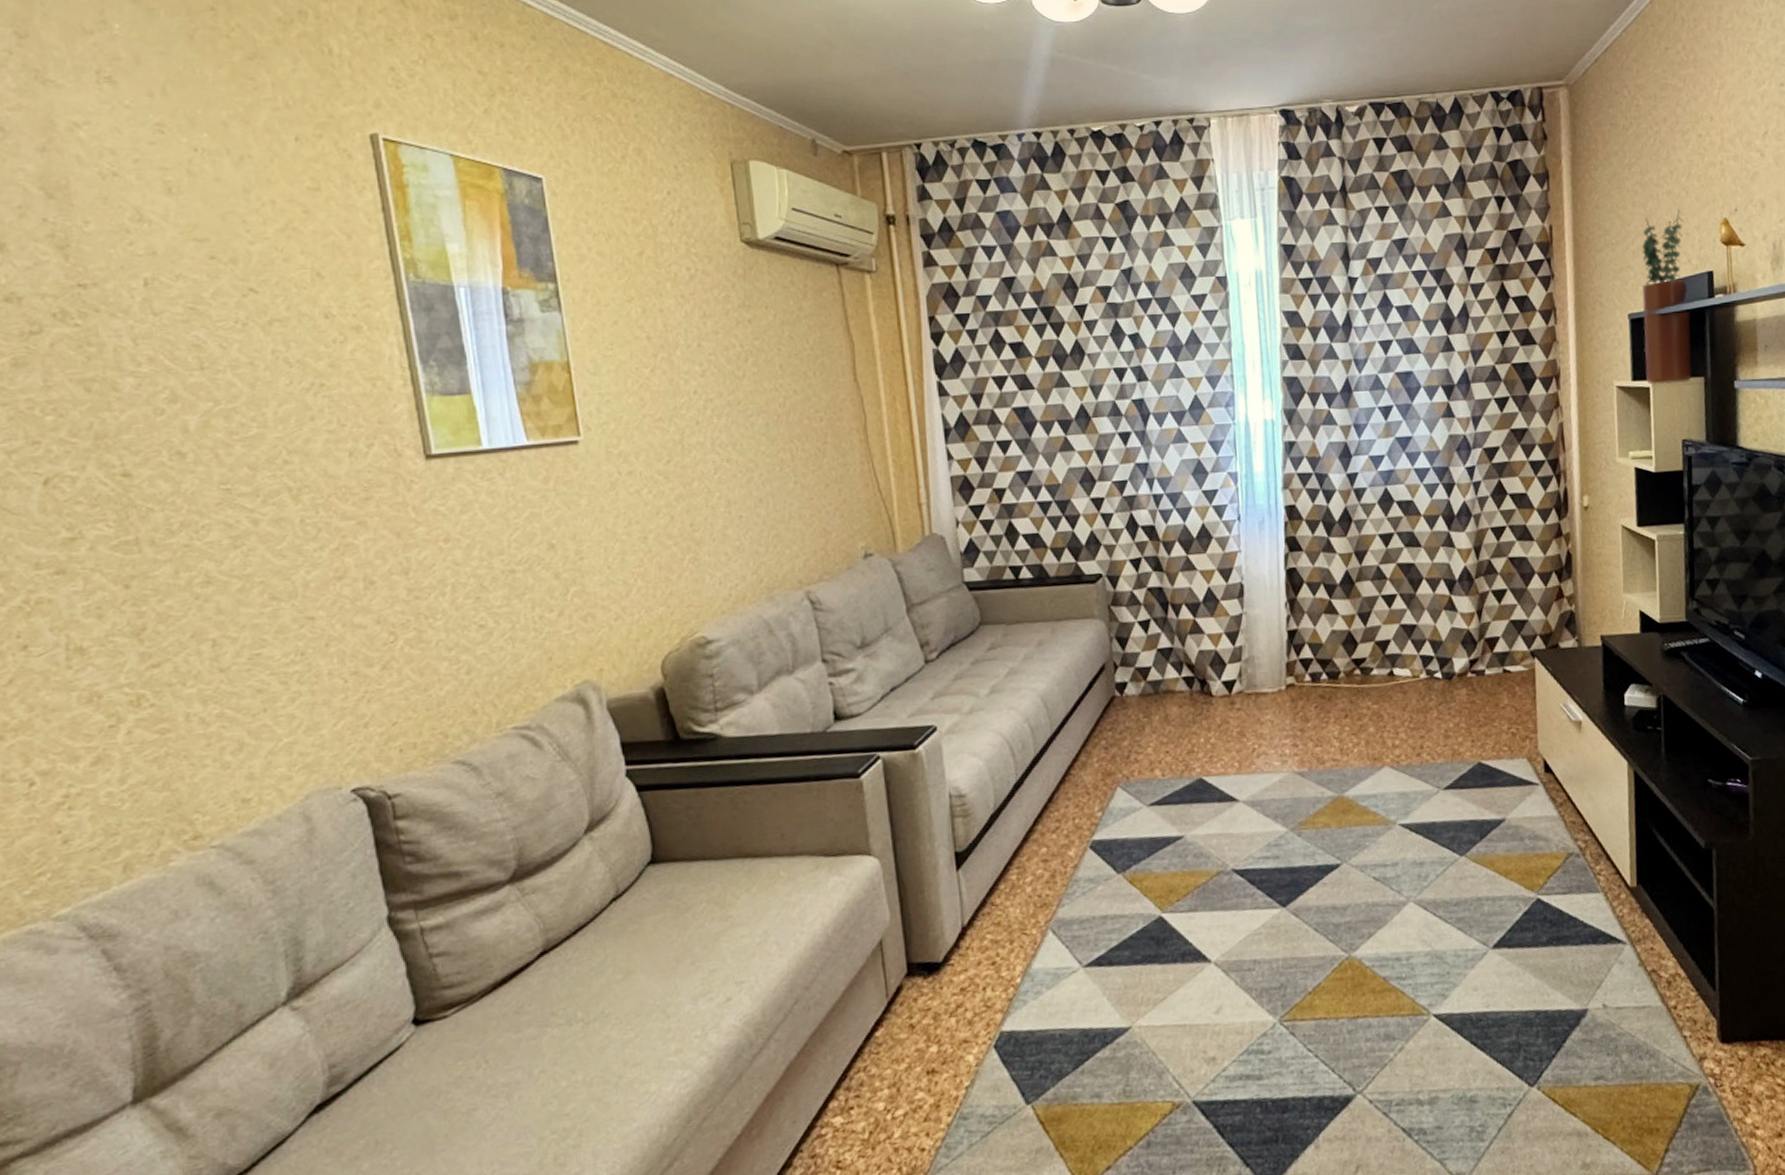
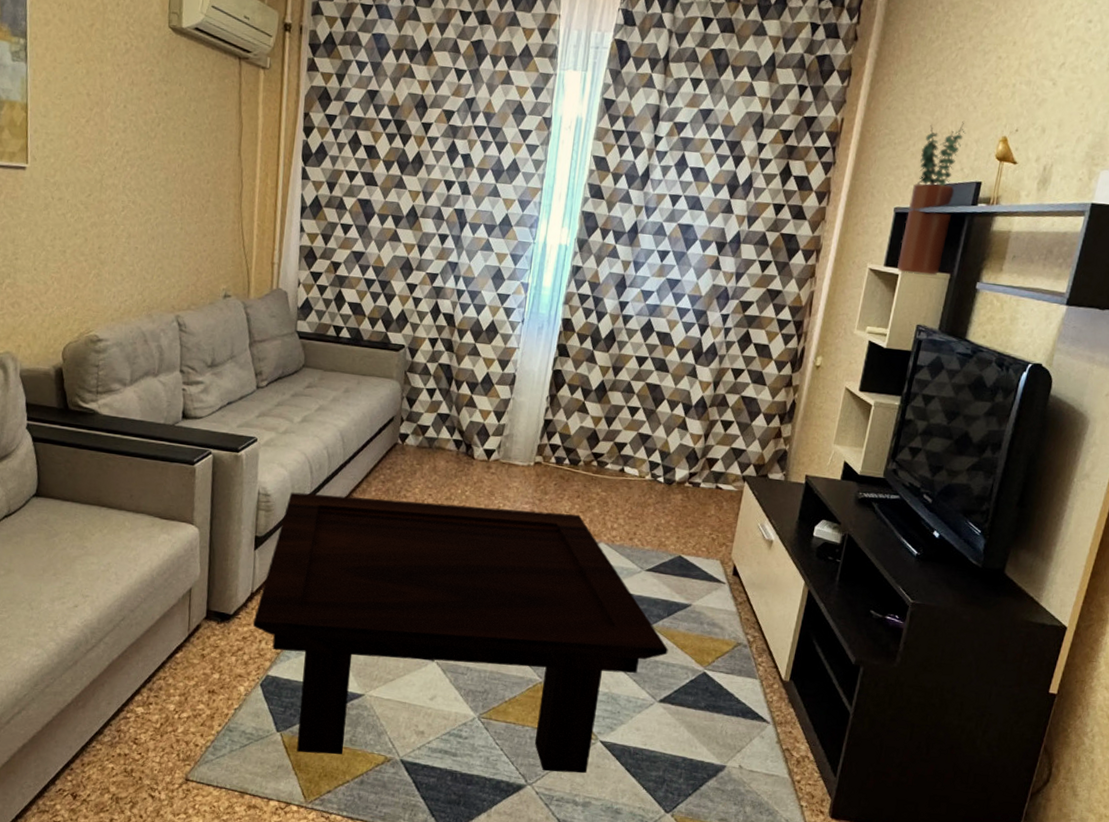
coffee table: none [970,738,1491,1126] -> present [252,492,669,773]

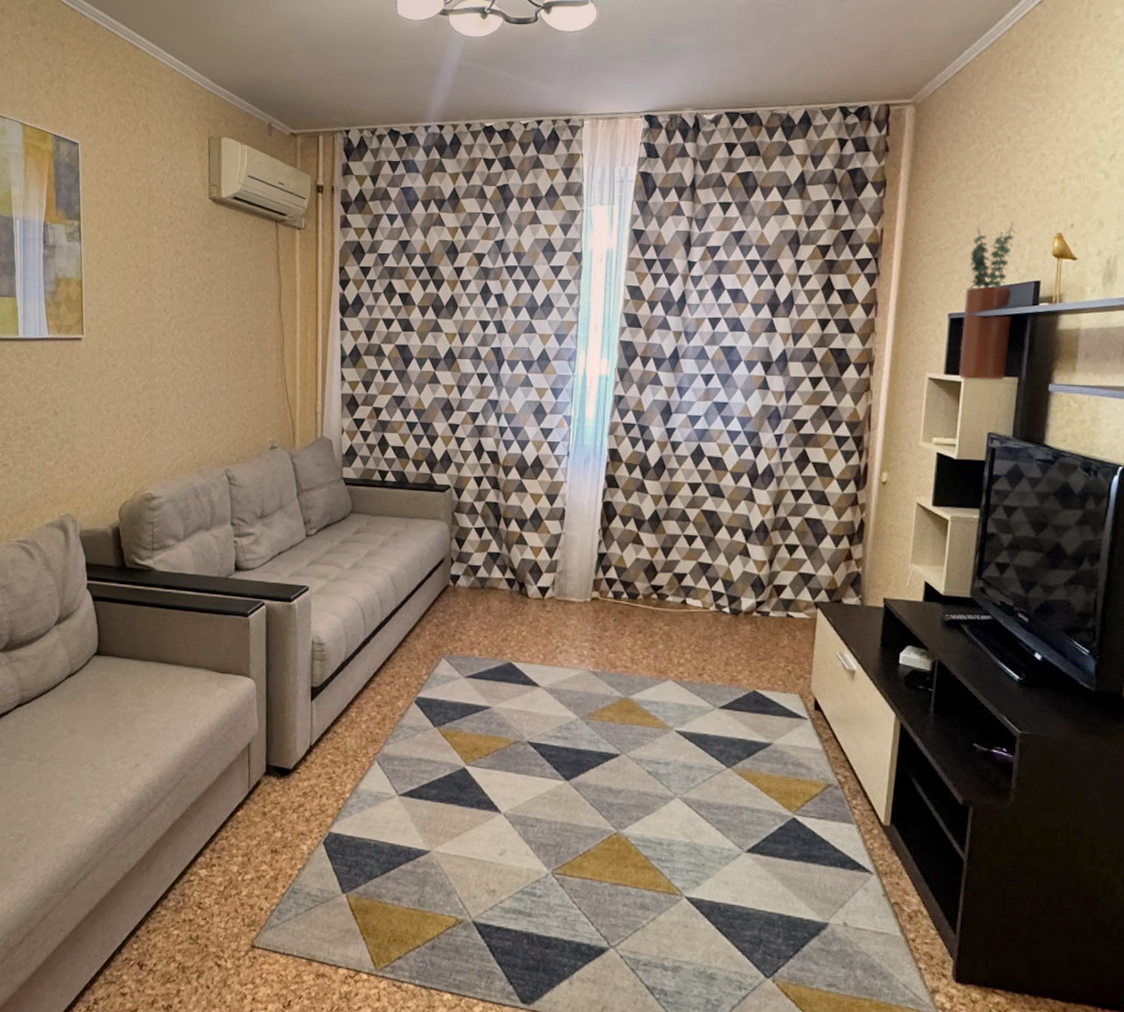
coffee table: present [252,492,669,773] -> none [312,640,752,934]

